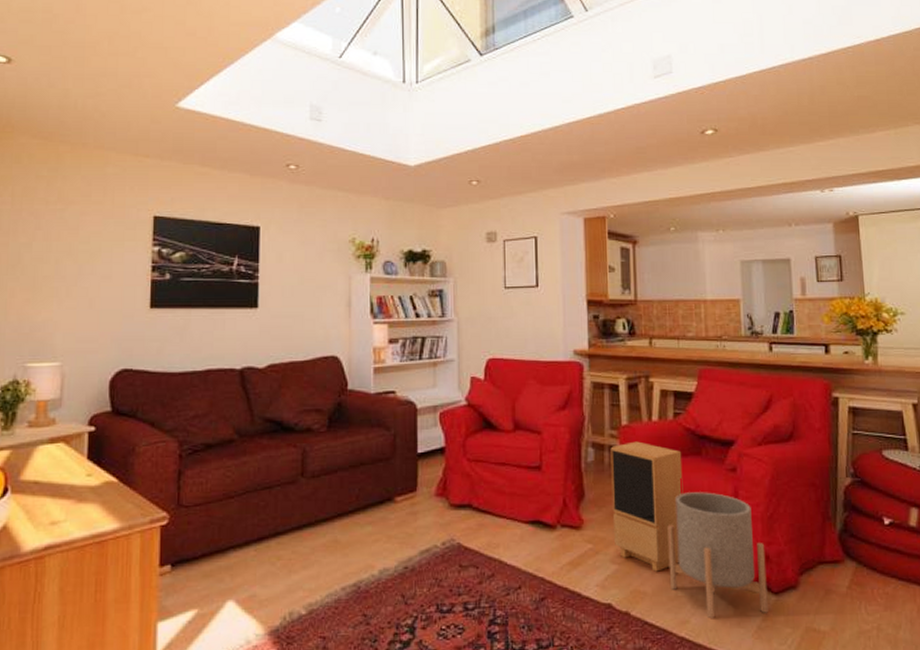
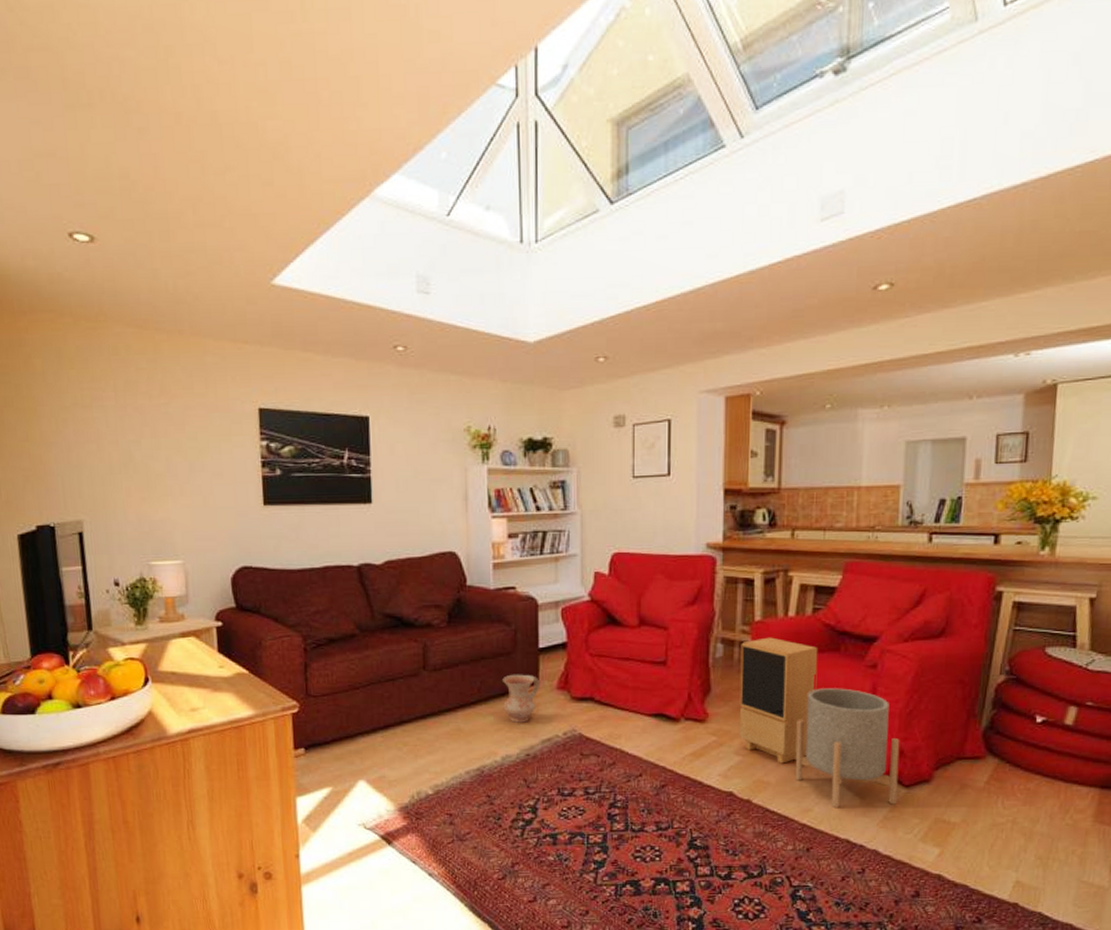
ceramic jug: none [381,480,418,533] -> present [503,674,539,723]

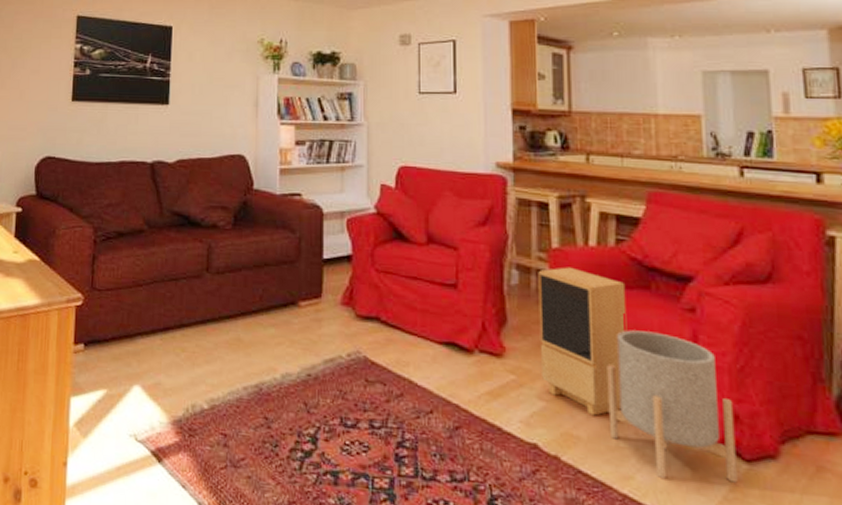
ceramic jug: present [503,674,539,723] -> none [285,284,323,339]

